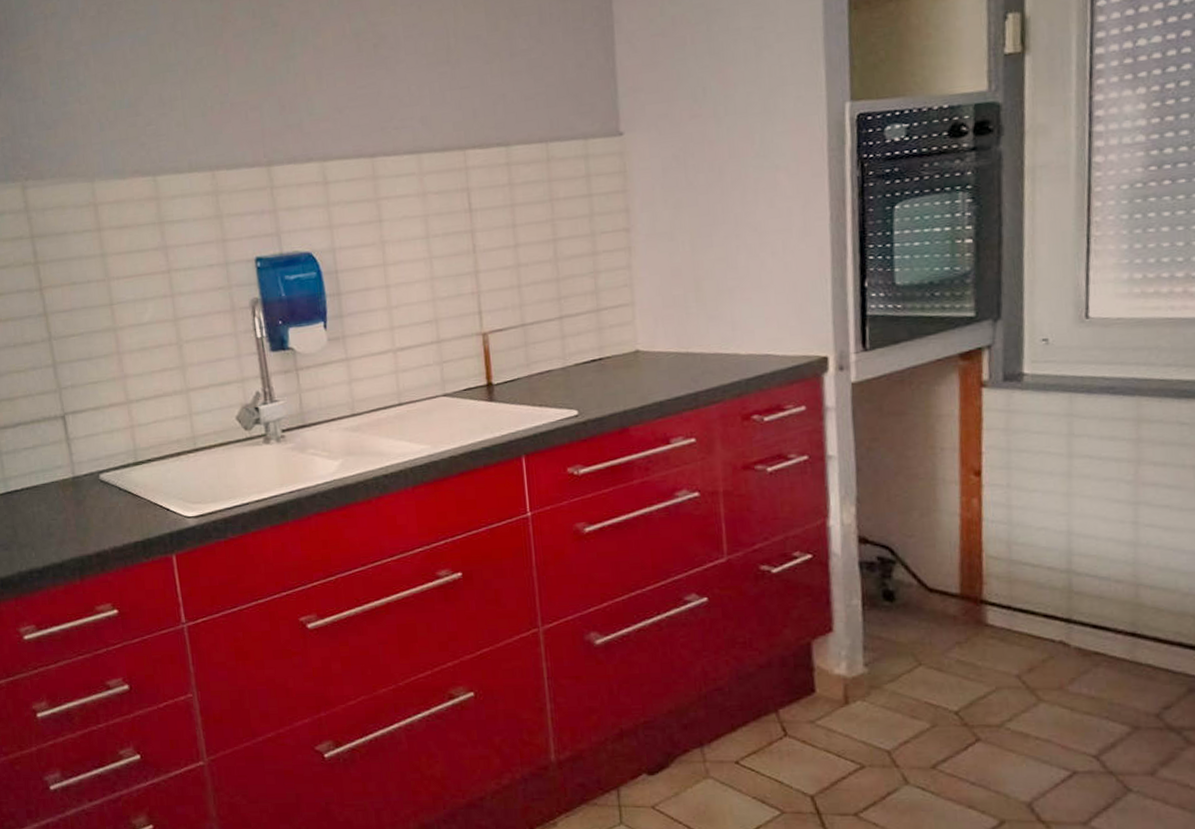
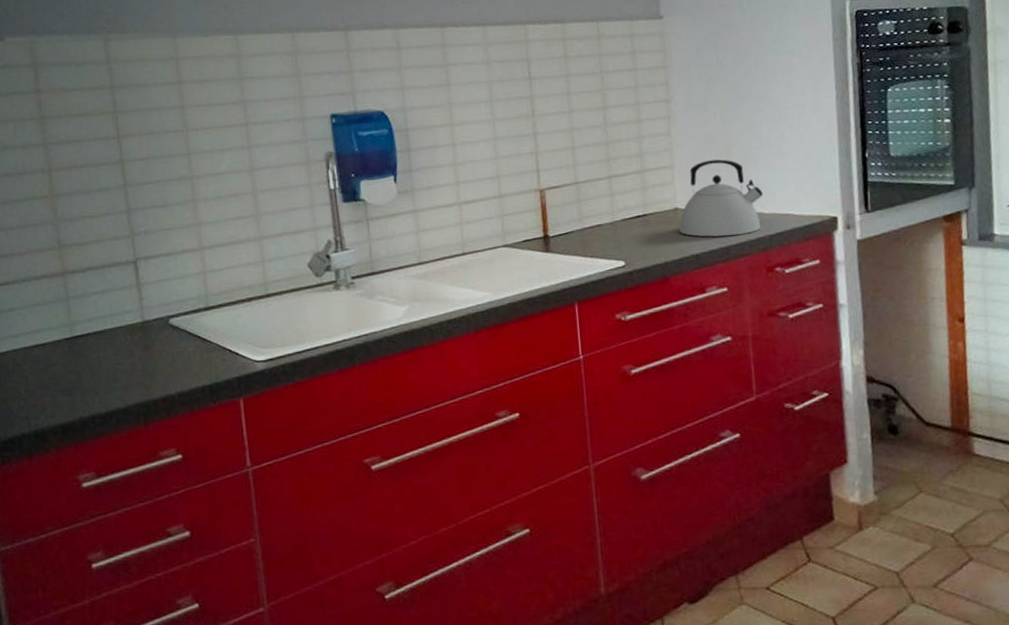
kettle: none [640,294,739,382] -> present [679,159,763,237]

